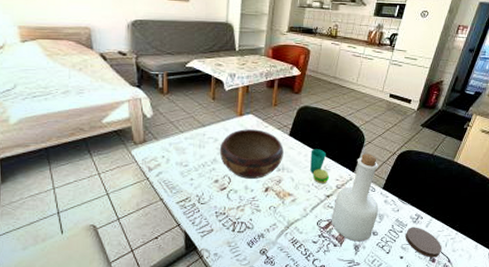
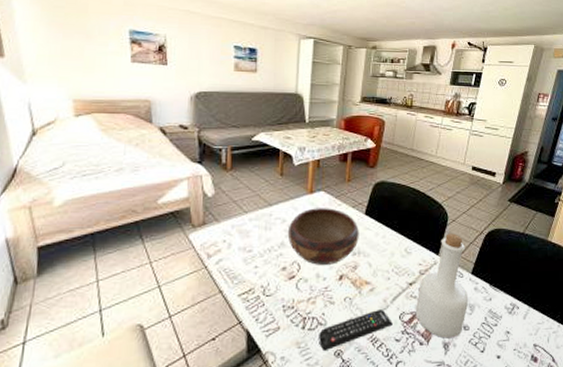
remote control: none [247,216,311,249] -> present [319,308,393,350]
cup: present [310,149,330,184] -> none [389,229,412,270]
coaster: present [406,227,442,258] -> none [501,319,544,357]

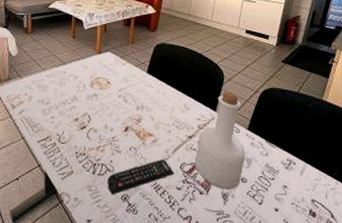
decorative bowl: present [287,208,359,265] -> none [79,67,142,117]

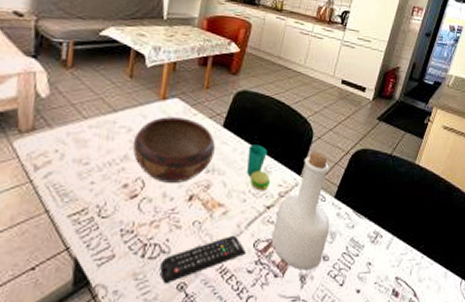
decorative bowl: none [79,67,142,117] -> present [132,117,215,183]
cup: none [169,86,191,124] -> present [247,144,271,191]

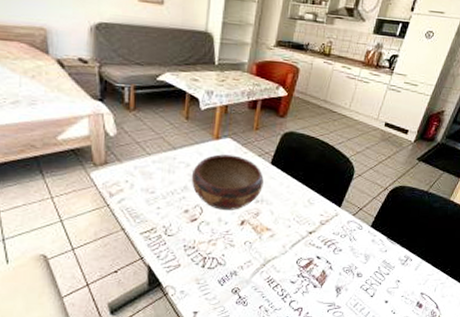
remote control: present [160,235,246,283] -> none [218,253,290,287]
cup: present [247,144,271,191] -> none [292,180,314,219]
bottle: present [272,152,330,270] -> none [313,187,369,283]

